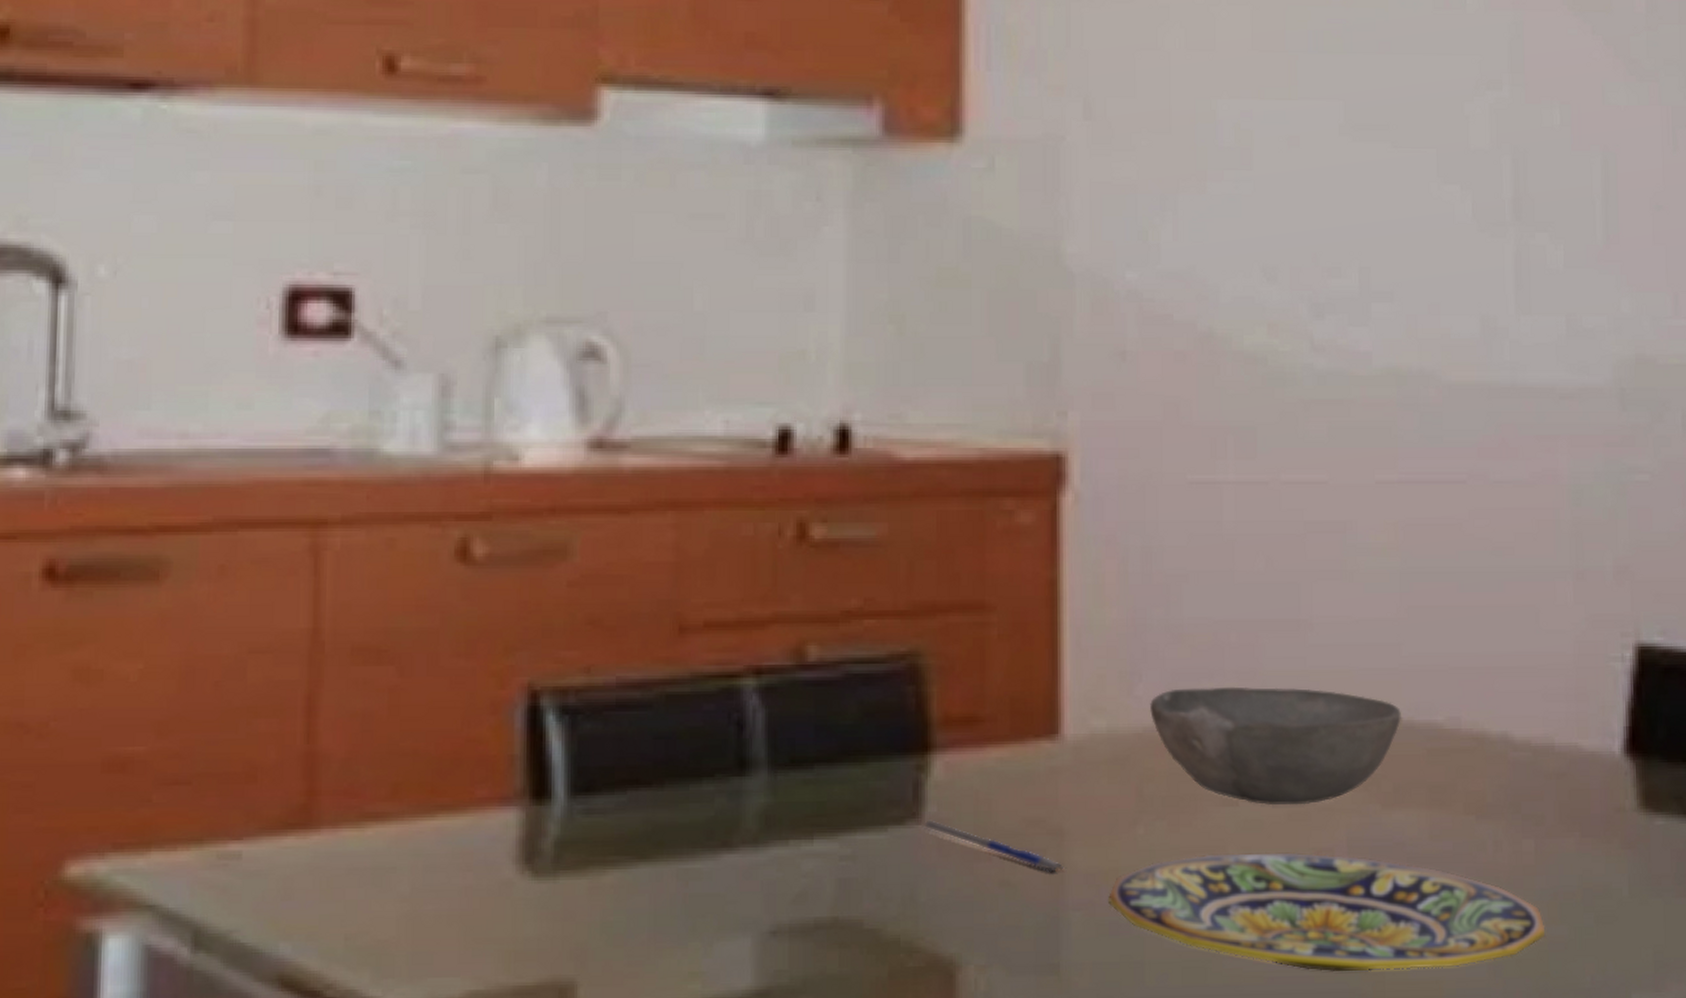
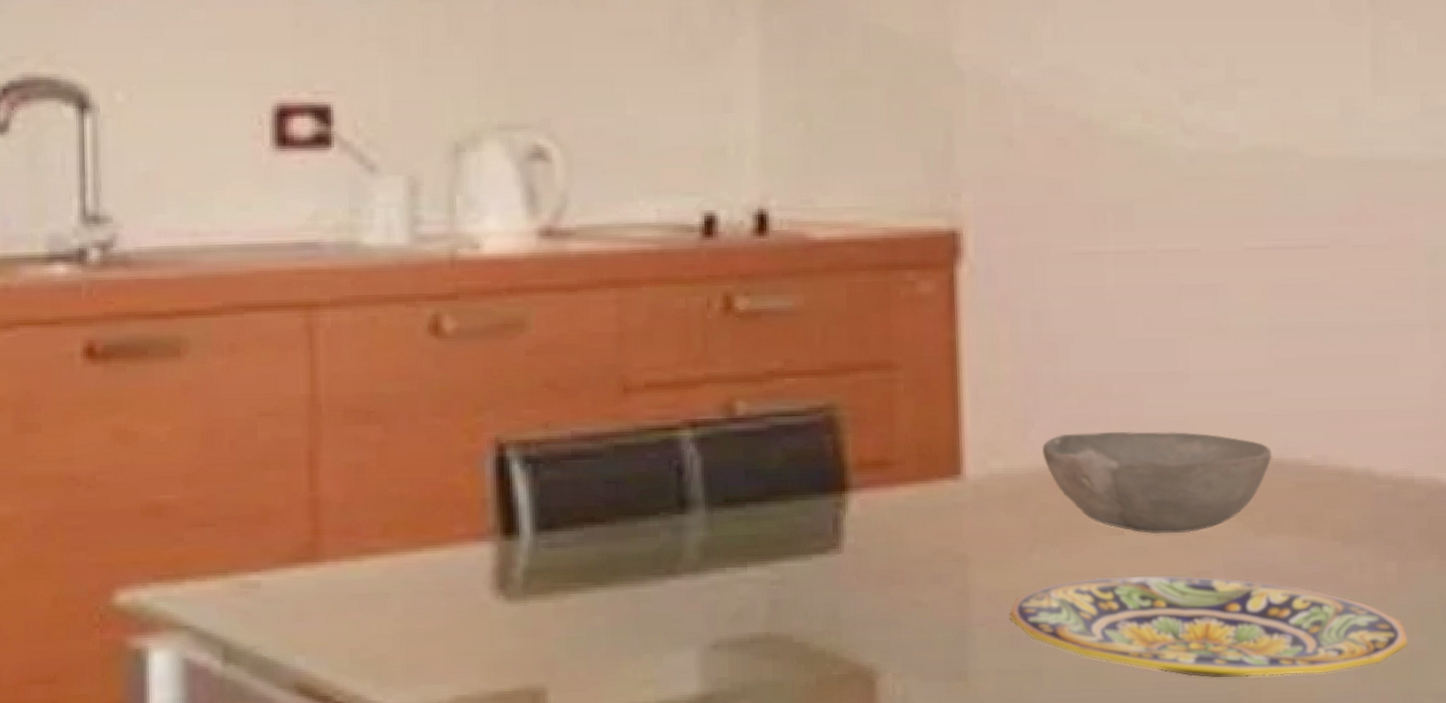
pen: present [924,820,1067,872] -> none [843,549,971,593]

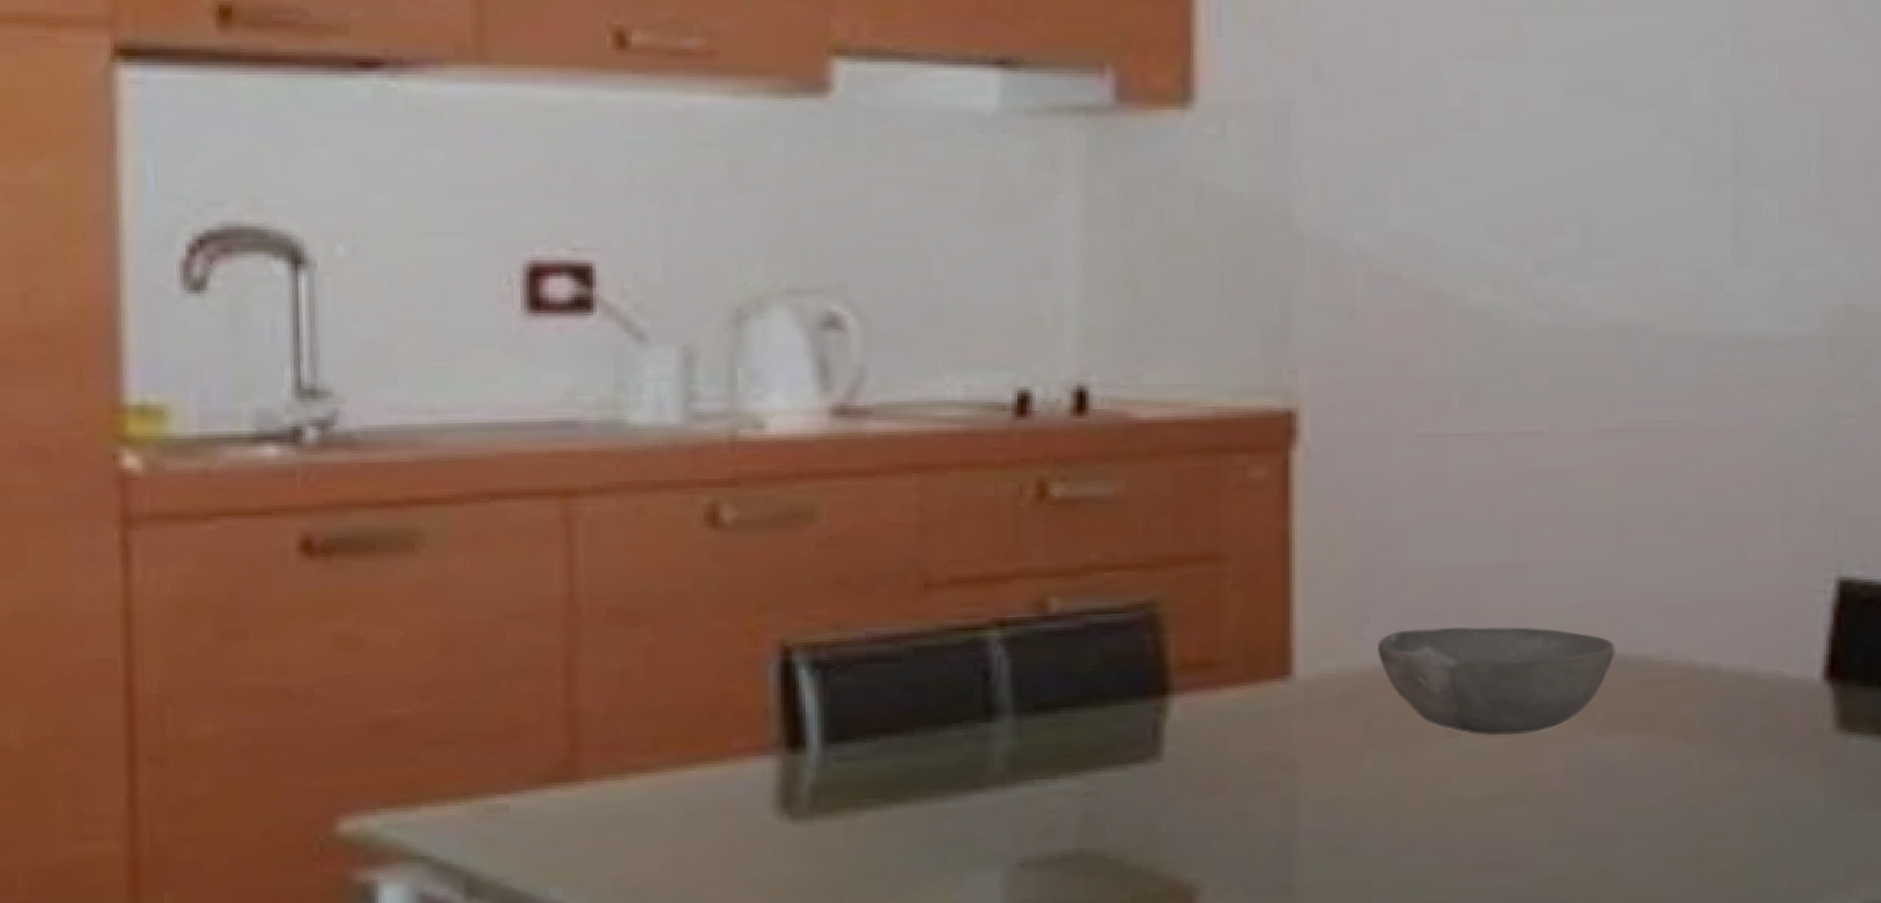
plate: present [1009,574,1408,678] -> none [1338,778,1746,886]

